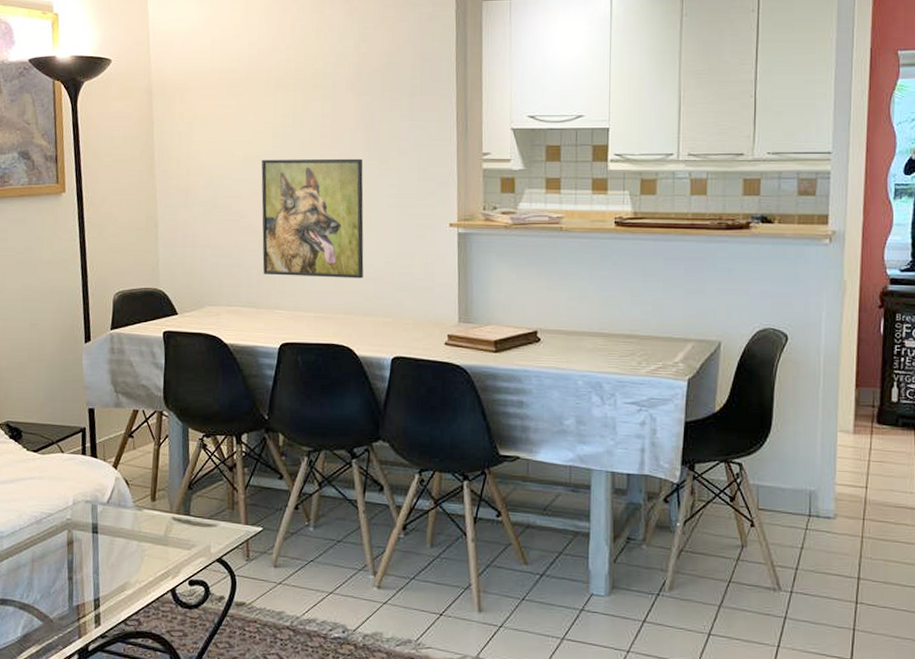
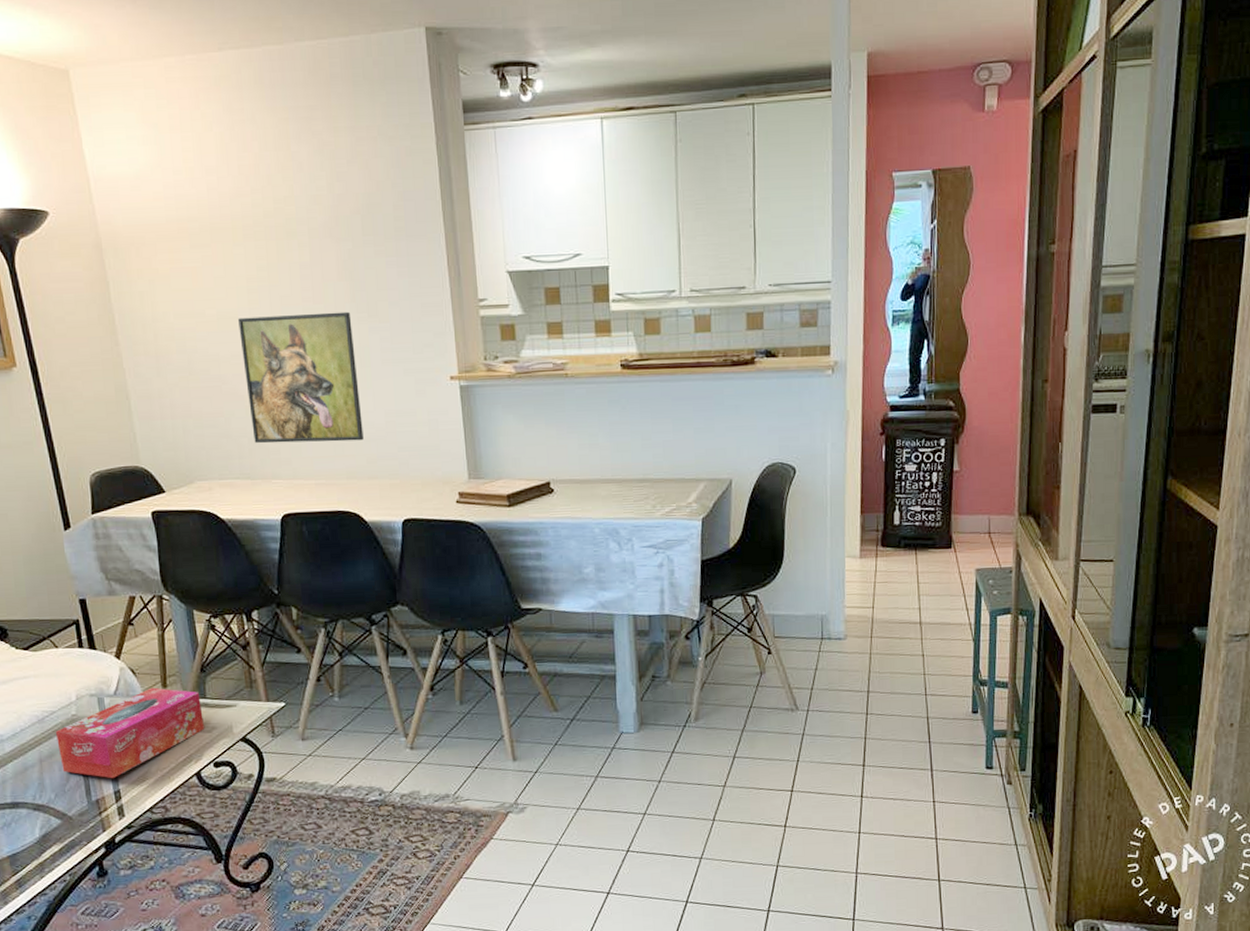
tissue box: none [49,499,185,586] -> present [55,687,204,779]

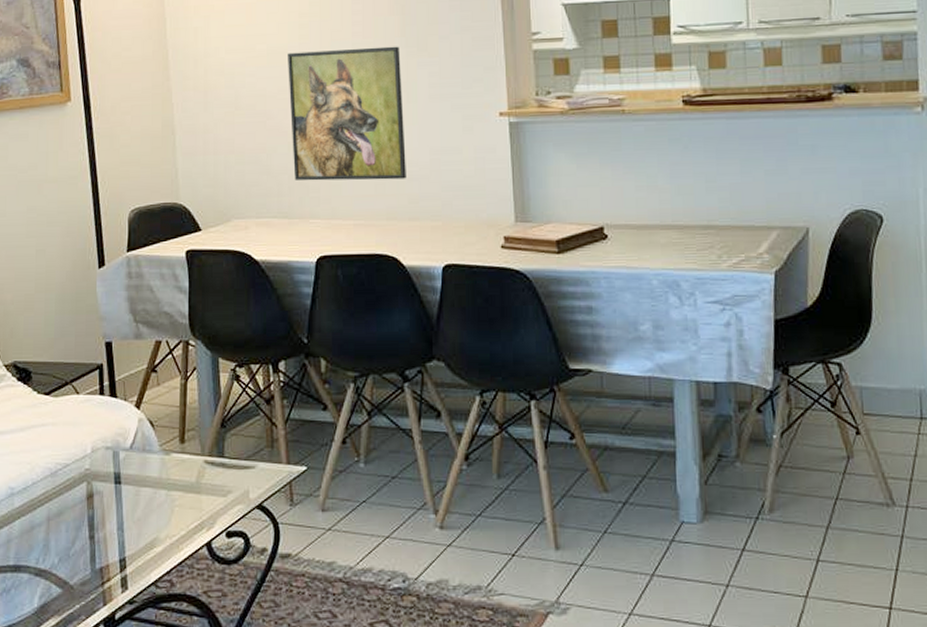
tissue box: present [55,687,204,779] -> none [66,442,219,545]

